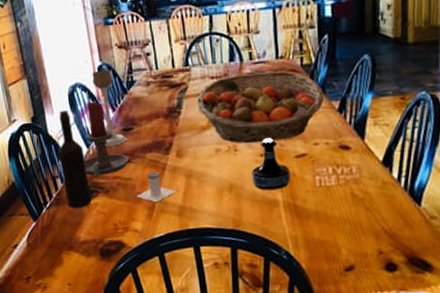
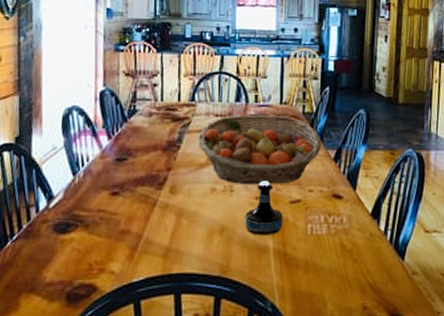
wine bottle: present [58,109,92,208] -> none [38,132,69,243]
candle holder: present [84,101,129,178] -> none [66,127,117,210]
candle holder: present [91,69,127,147] -> none [91,95,119,176]
salt shaker: present [136,172,176,203] -> none [119,208,164,242]

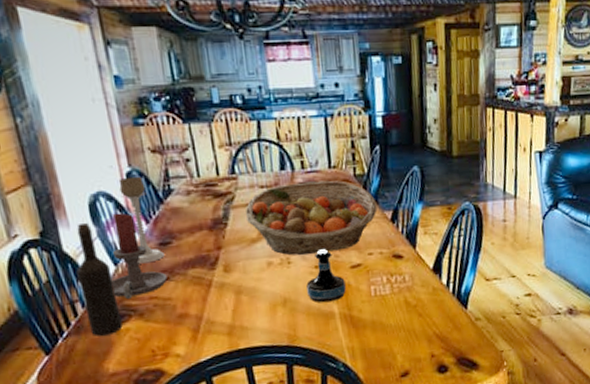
wine bottle: none [38,132,69,243] -> present [76,222,123,336]
candle holder: none [66,127,117,210] -> present [111,212,167,300]
candle holder: none [91,95,119,176] -> present [118,176,165,264]

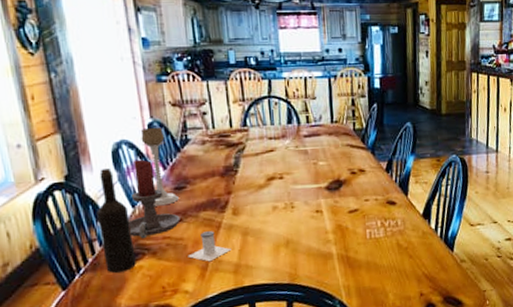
salt shaker: none [177,290,225,324] -> present [188,231,232,262]
fruit basket: present [245,180,377,255] -> none [254,133,374,201]
tequila bottle: present [306,250,346,303] -> none [308,196,344,245]

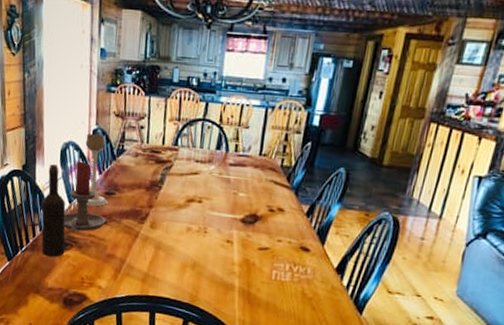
salt shaker: present [188,231,232,262] -> none [106,237,144,266]

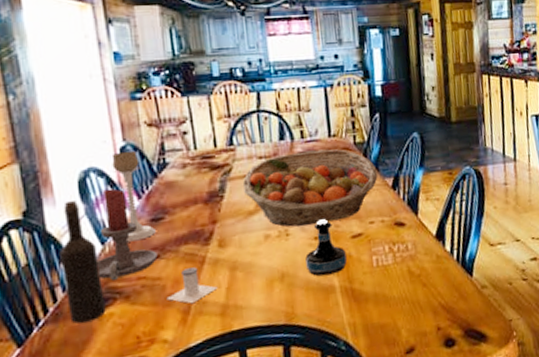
salt shaker: none [106,237,144,266] -> present [166,267,218,304]
fruit basket: none [178,163,297,231] -> present [242,149,378,227]
tequila bottle: none [215,228,251,276] -> present [305,220,347,276]

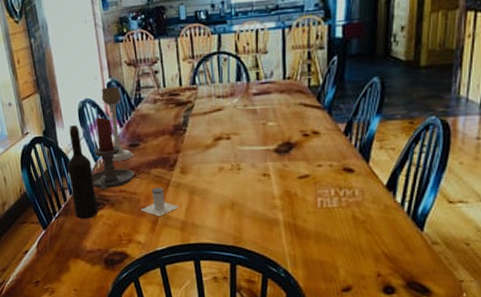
fruit basket: present [242,149,378,227] -> none [202,91,330,162]
tequila bottle: present [305,220,347,276] -> none [254,160,292,210]

